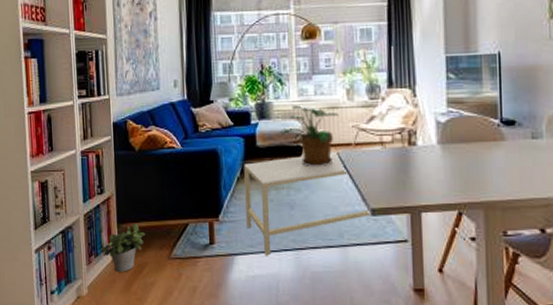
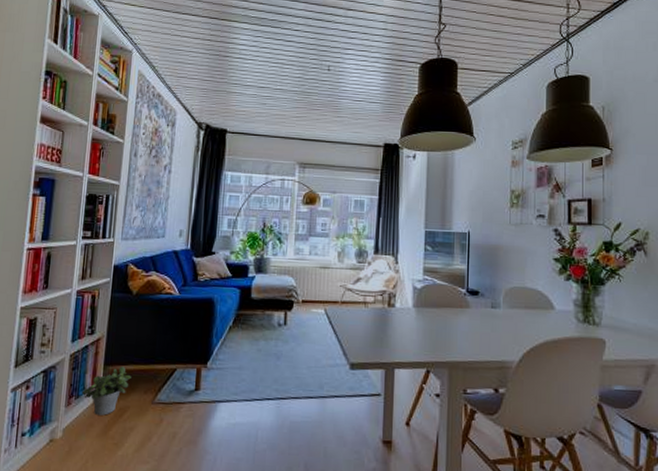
coffee table: present [244,146,385,256] -> none [233,305,367,404]
potted plant: present [277,104,339,166] -> none [272,261,330,321]

